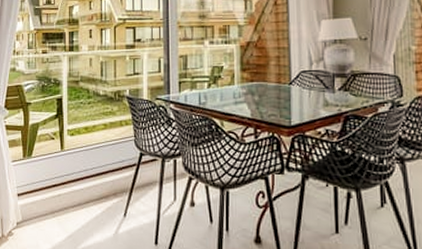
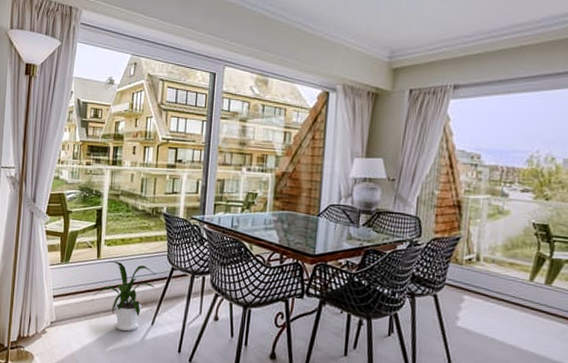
house plant: none [59,151,124,227] -> present [93,261,155,332]

